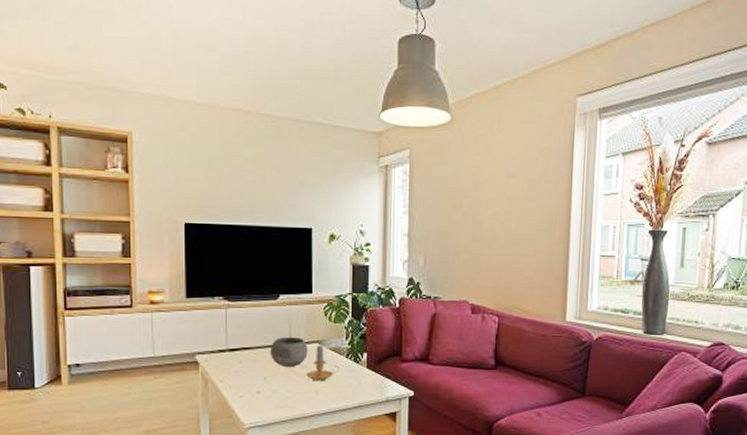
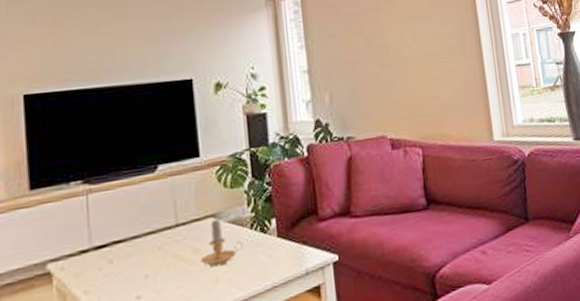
bowl: present [269,336,308,367] -> none [150,214,201,257]

